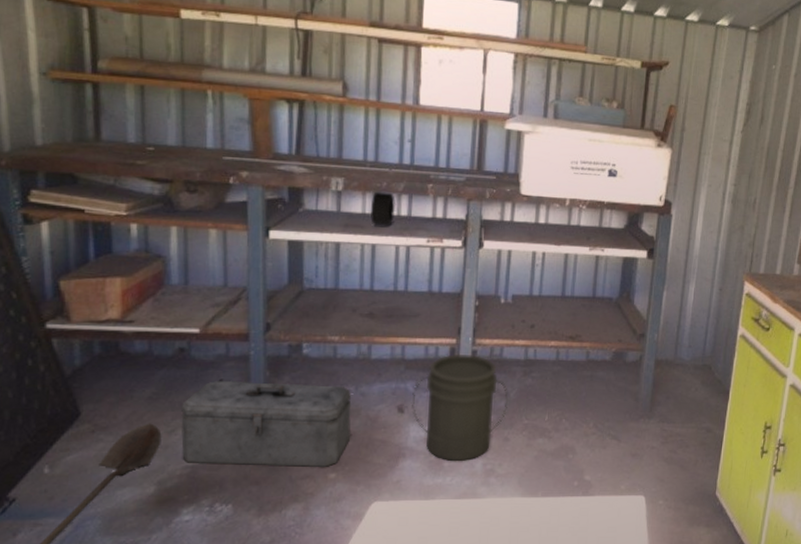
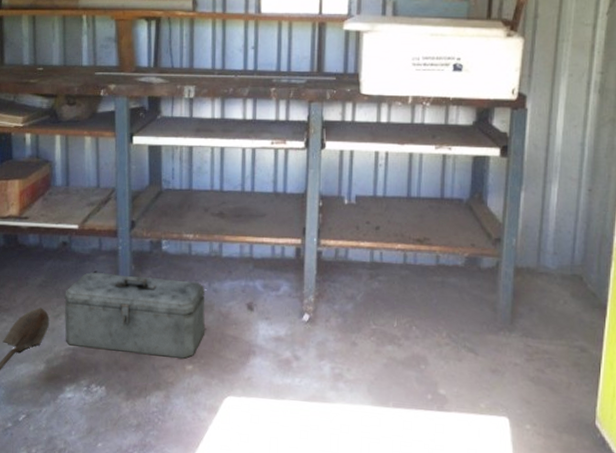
duct tape: present [371,191,396,226] -> none [219,97,242,130]
bucket: present [411,353,508,462] -> none [259,254,354,364]

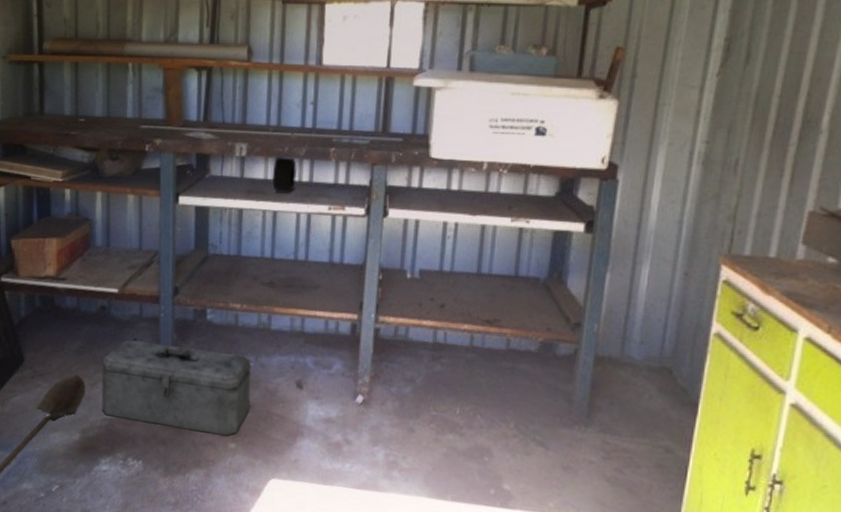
duct tape: none [219,97,242,130] -> present [272,156,298,193]

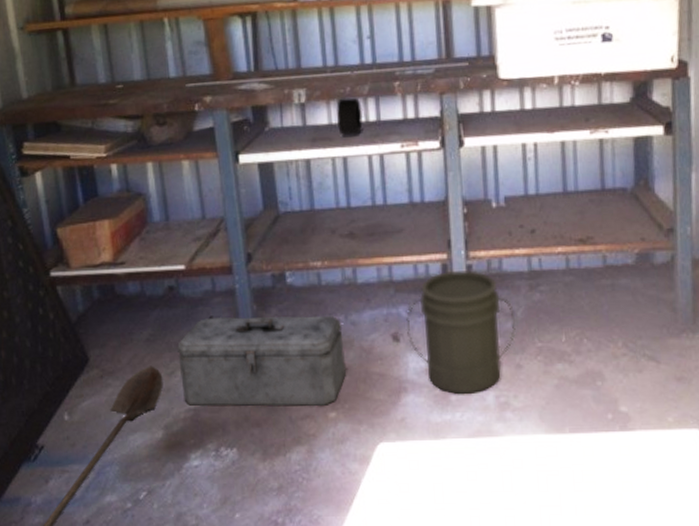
bucket: none [310,330,414,449] -> present [406,269,516,395]

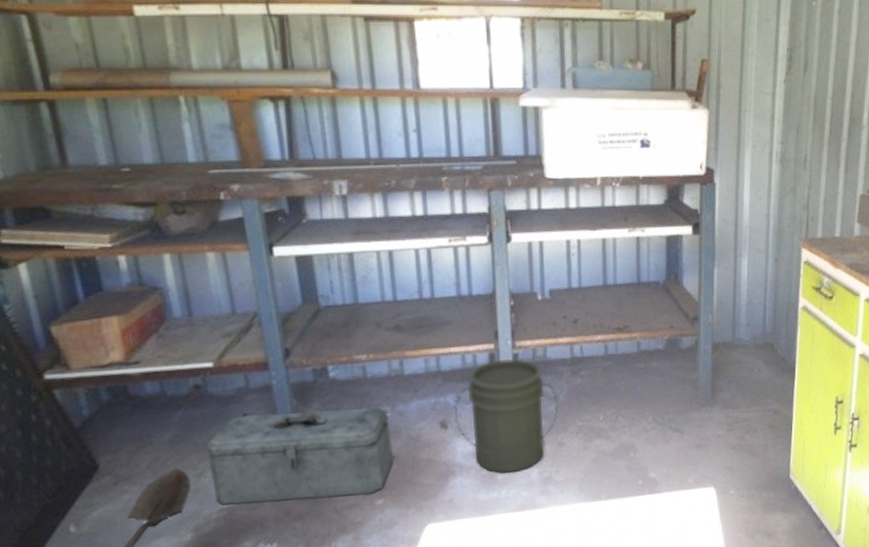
duct tape: present [337,97,364,135] -> none [381,191,410,229]

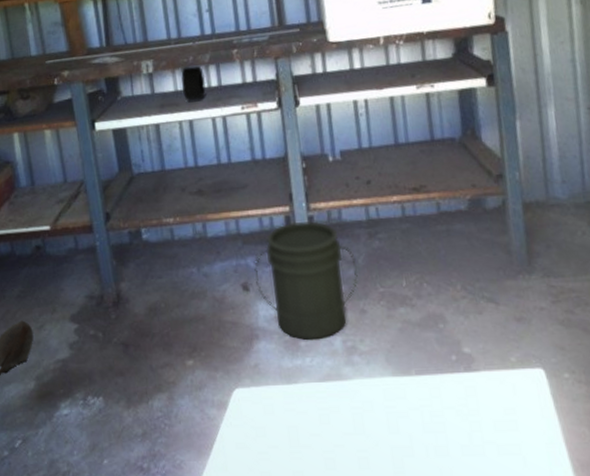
toolbox: present [207,408,393,505] -> none [45,269,201,357]
duct tape: none [381,191,410,229] -> present [181,65,206,100]

